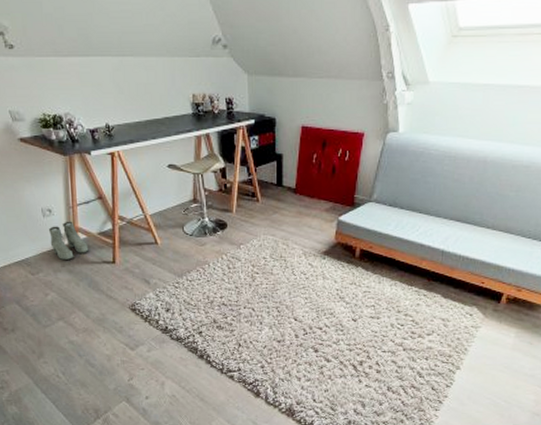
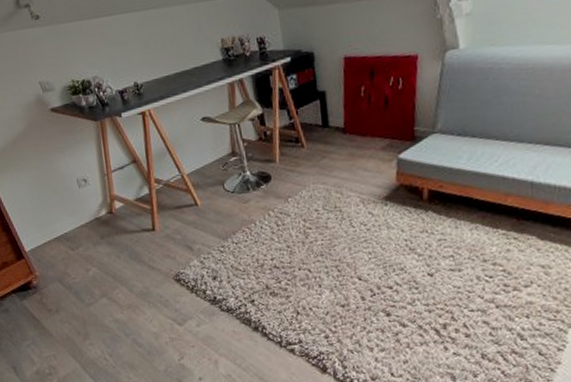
boots: present [49,221,89,261] -> none [86,189,127,232]

